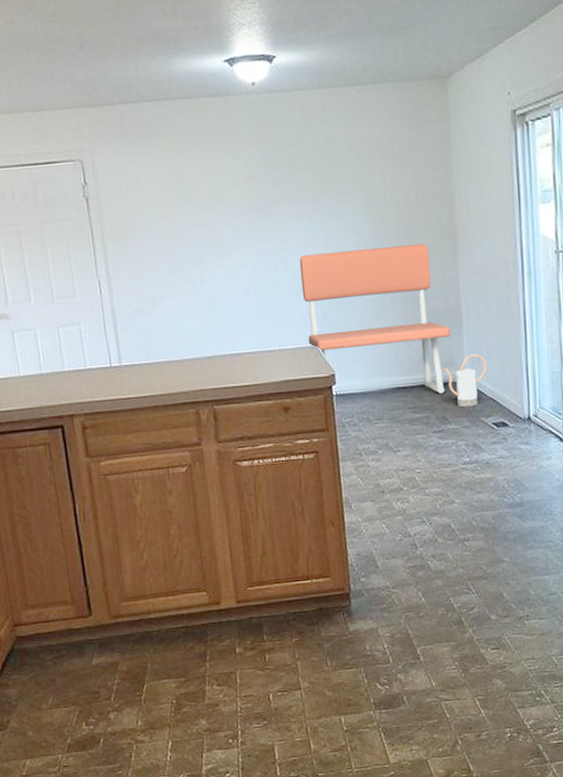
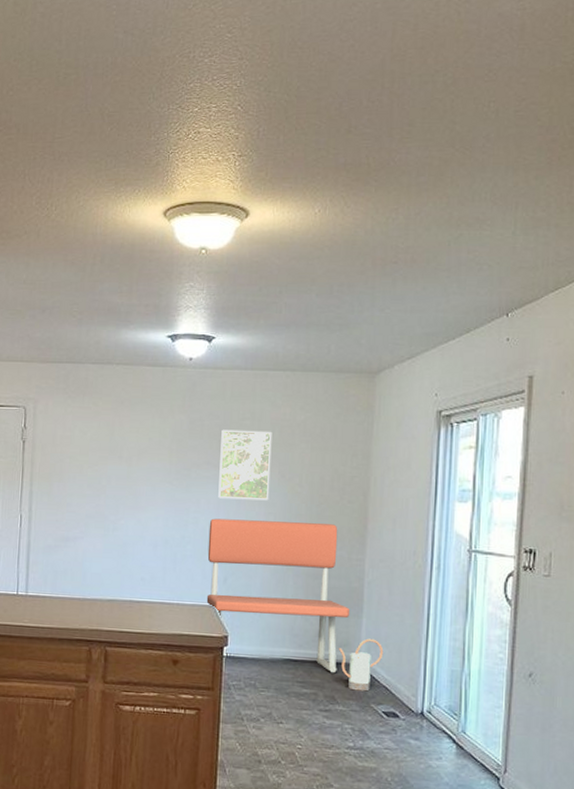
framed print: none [297,153,356,233] -> present [218,429,272,501]

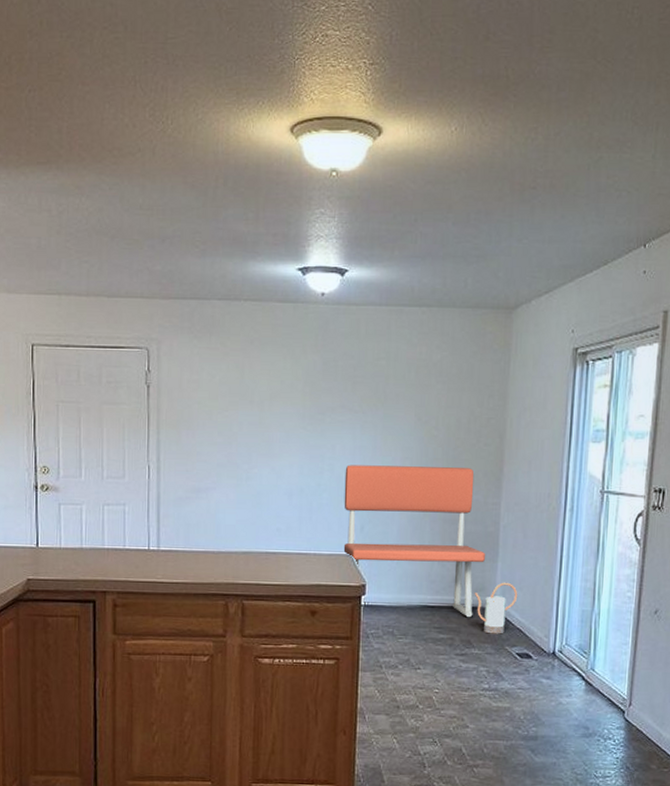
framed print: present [218,429,272,501] -> none [354,370,408,445]

